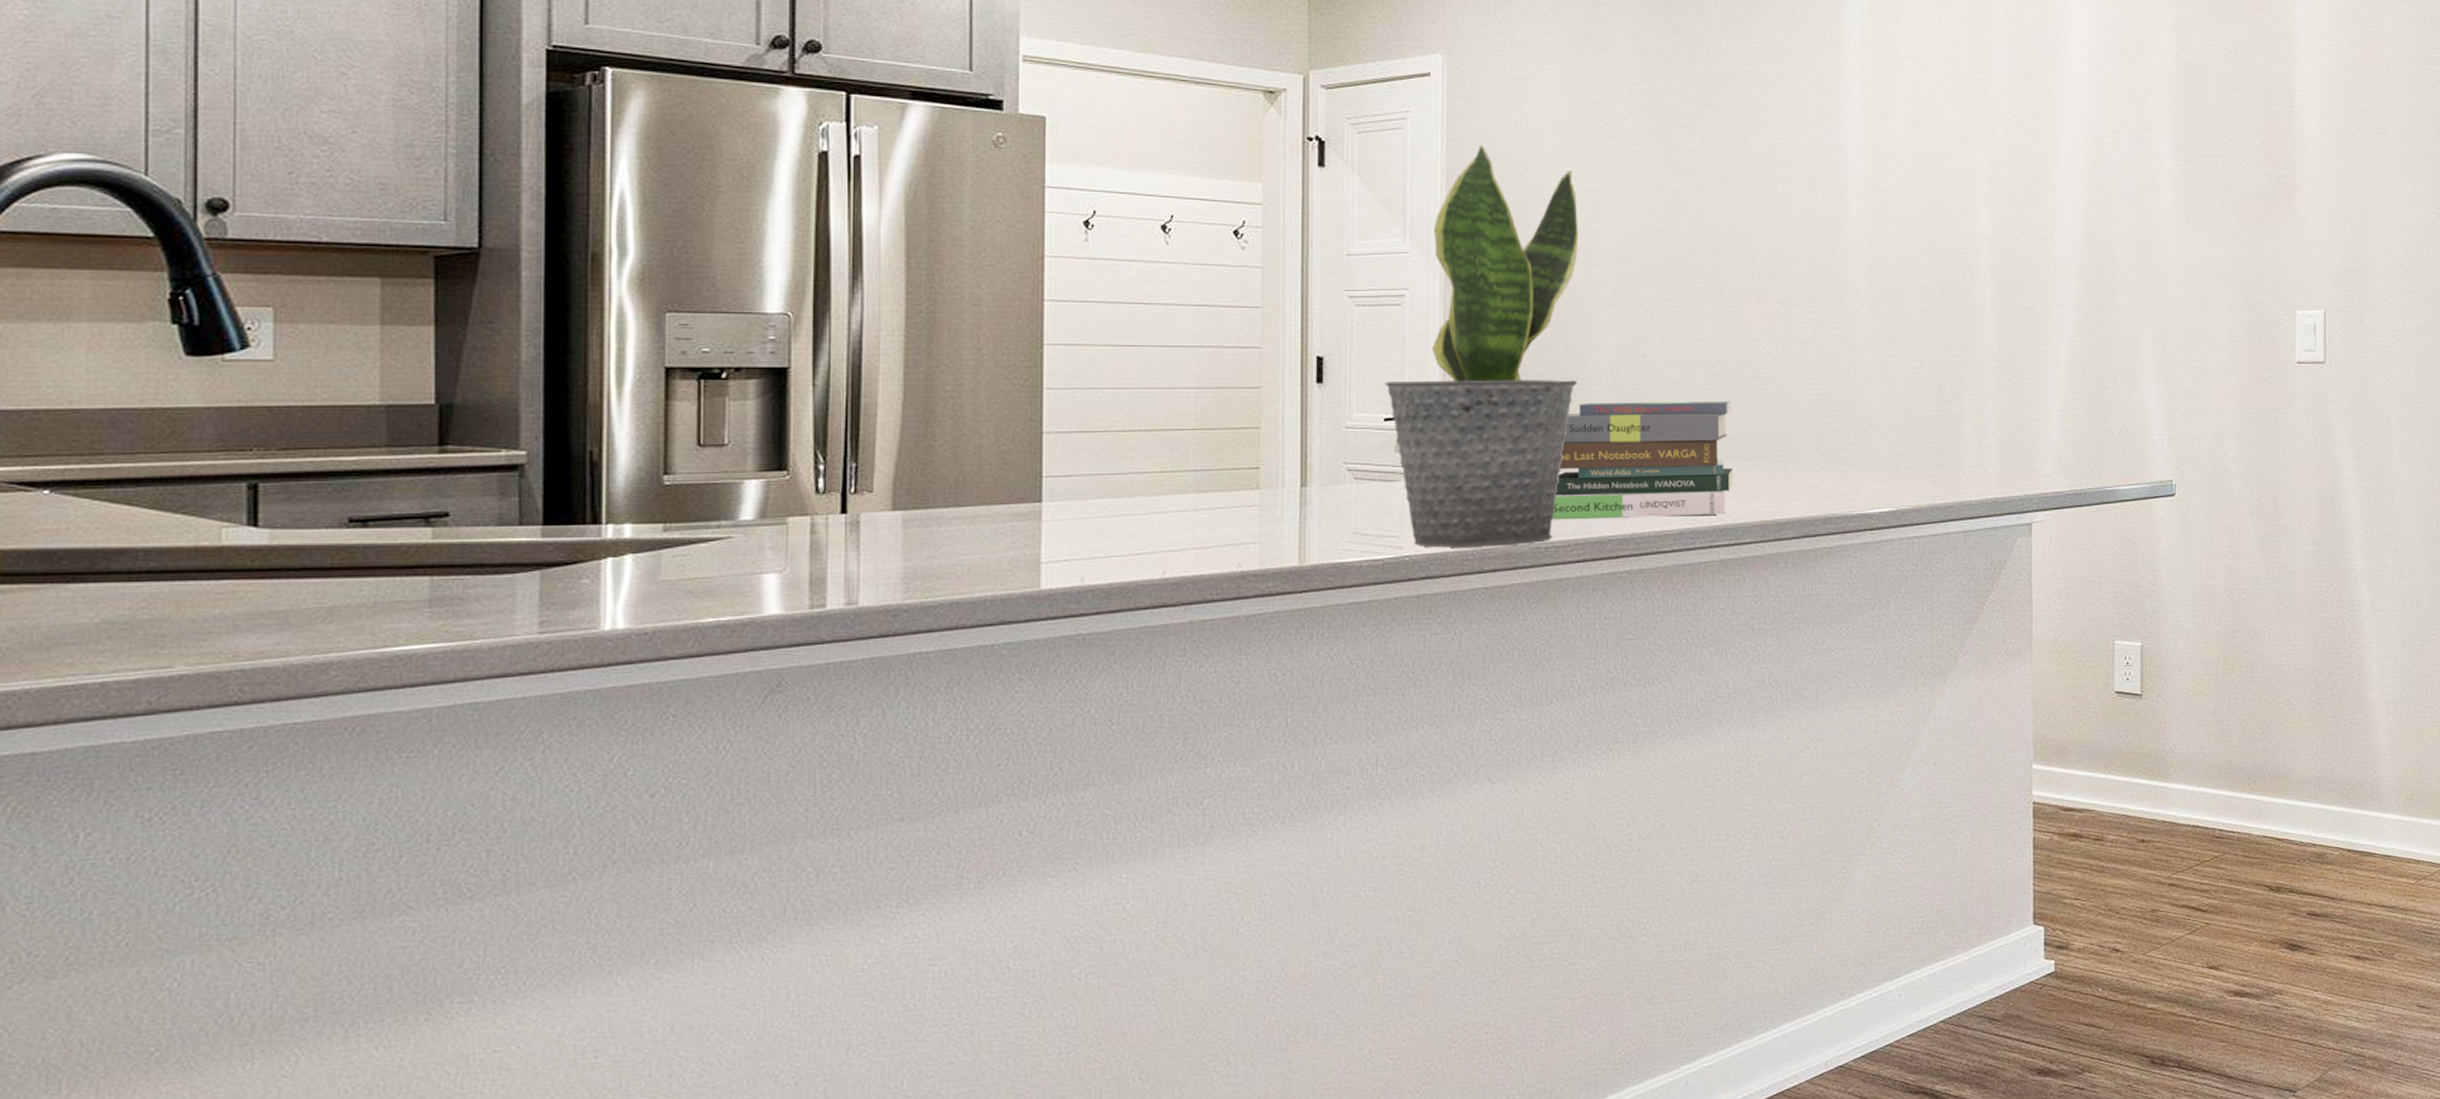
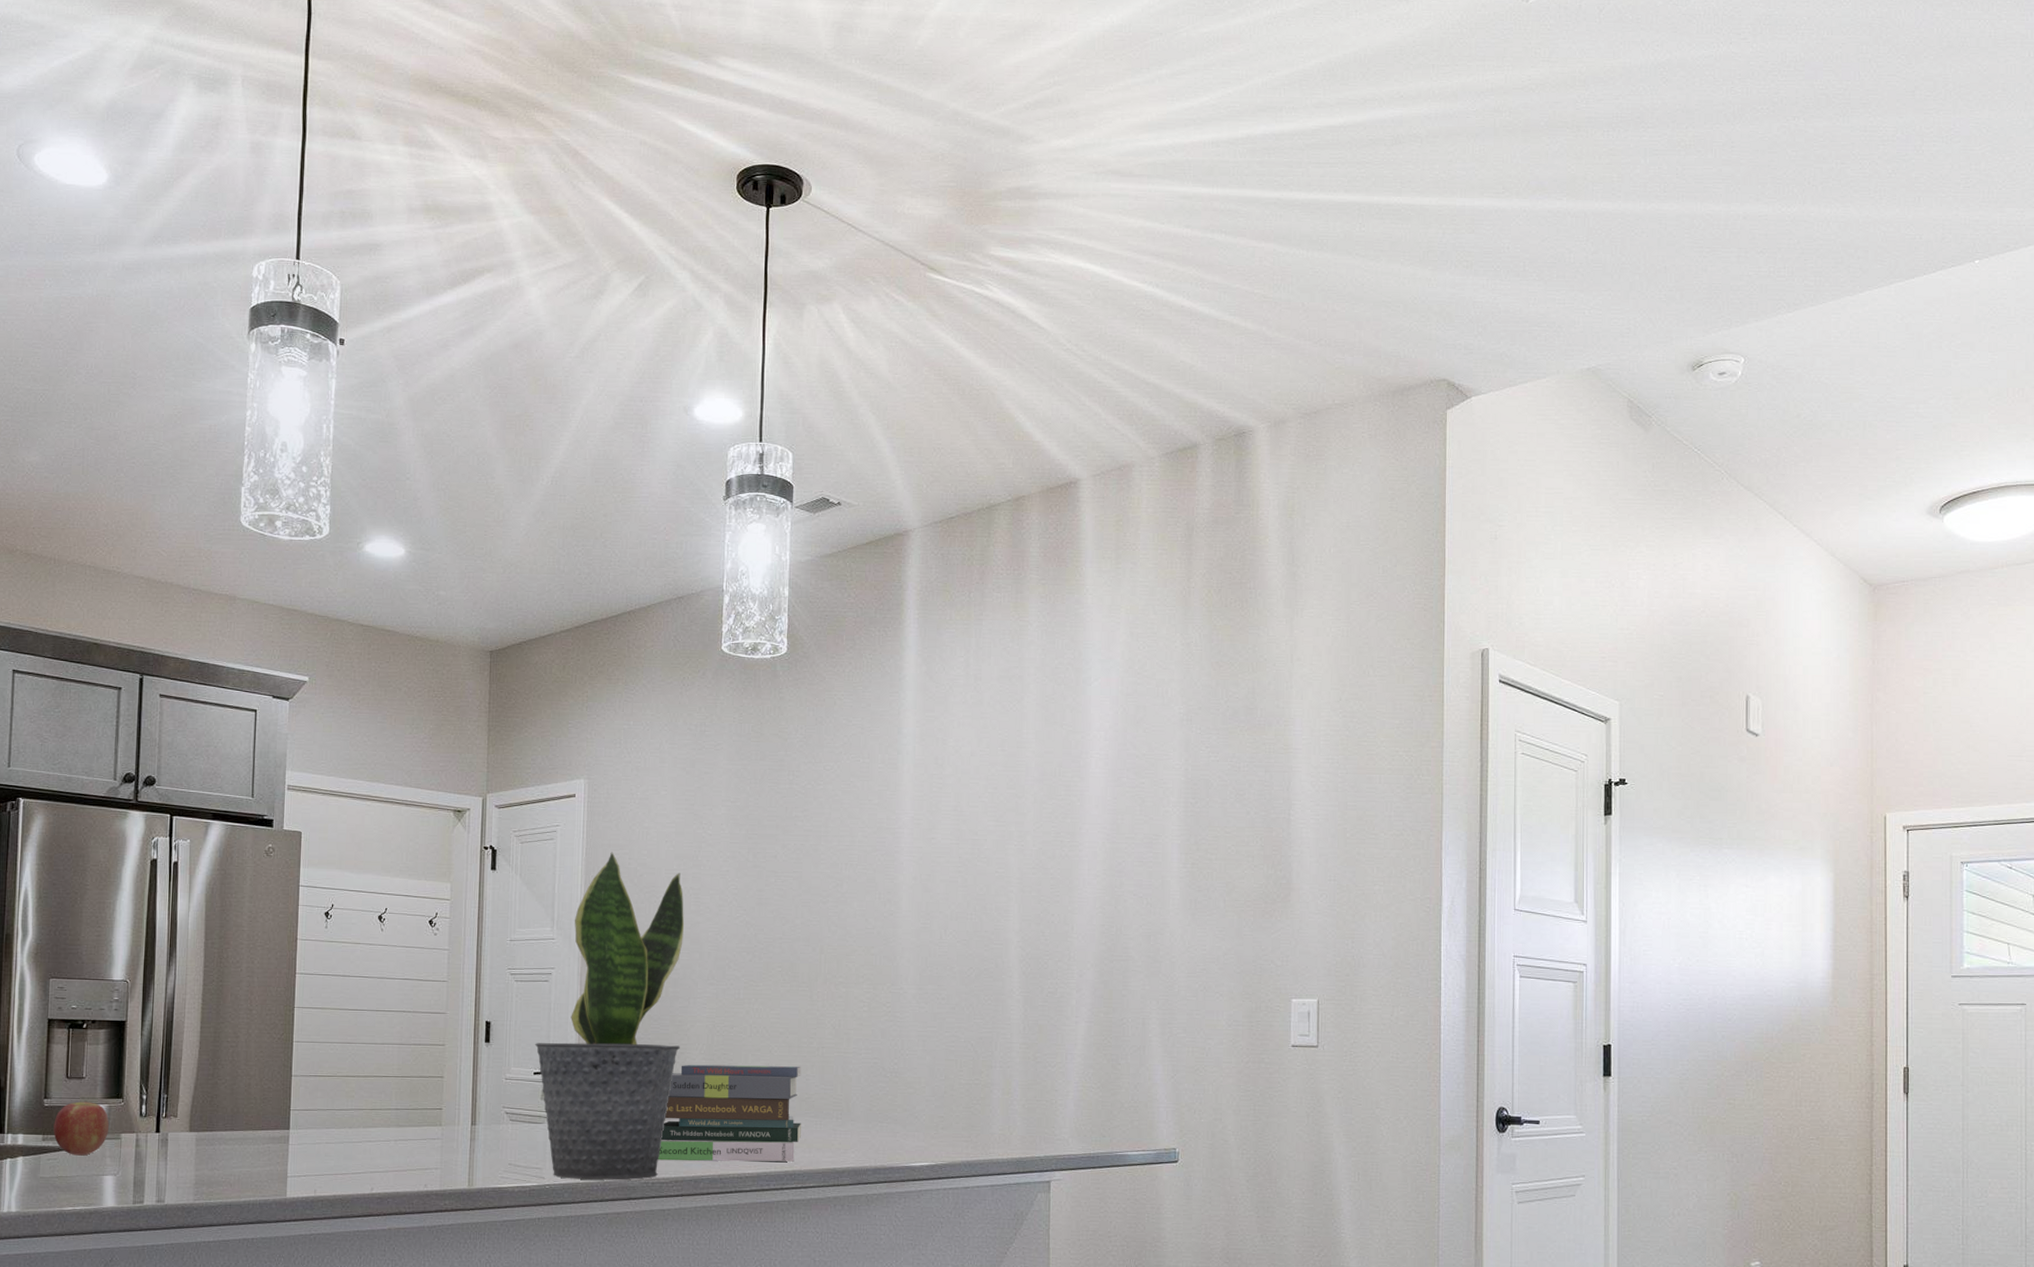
fruit: none [680,476,769,549] -> present [53,1101,110,1156]

